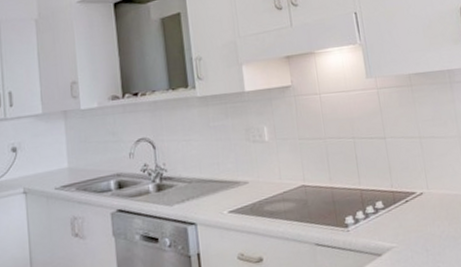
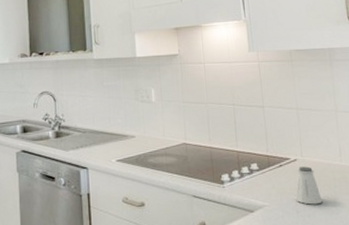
saltshaker: none [423,199,452,242] -> present [295,166,322,205]

